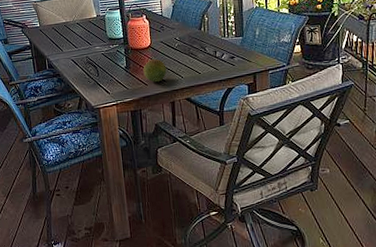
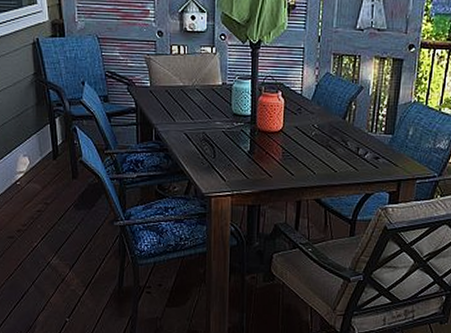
fruit: present [143,59,167,82] -> none [269,147,298,175]

